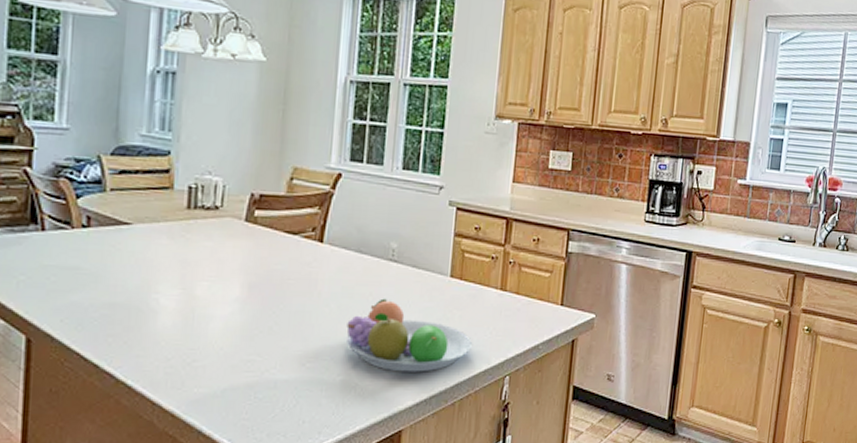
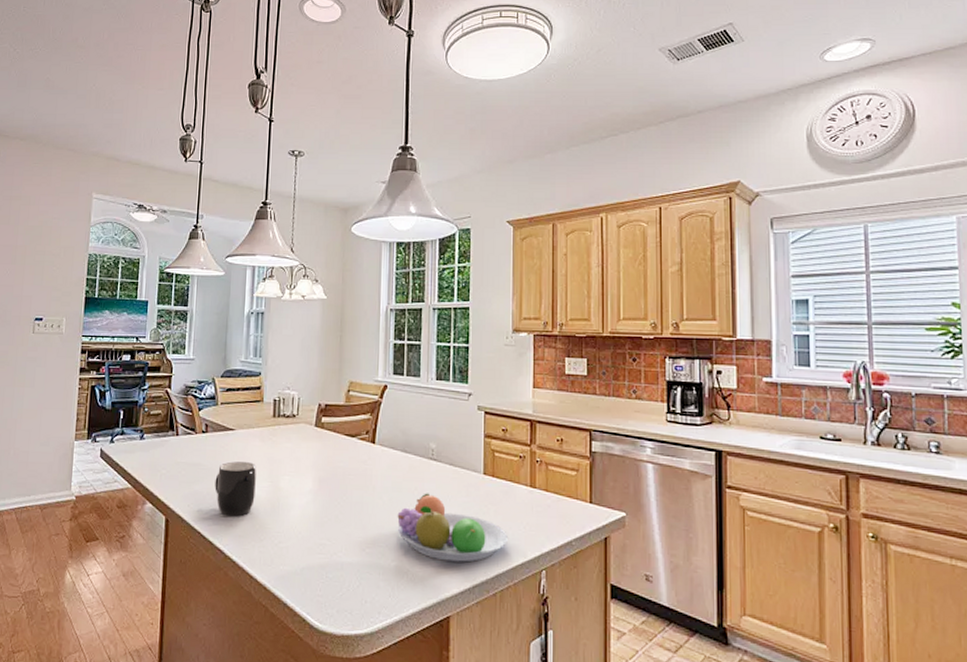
mug: none [101,264,163,333] -> present [215,461,256,517]

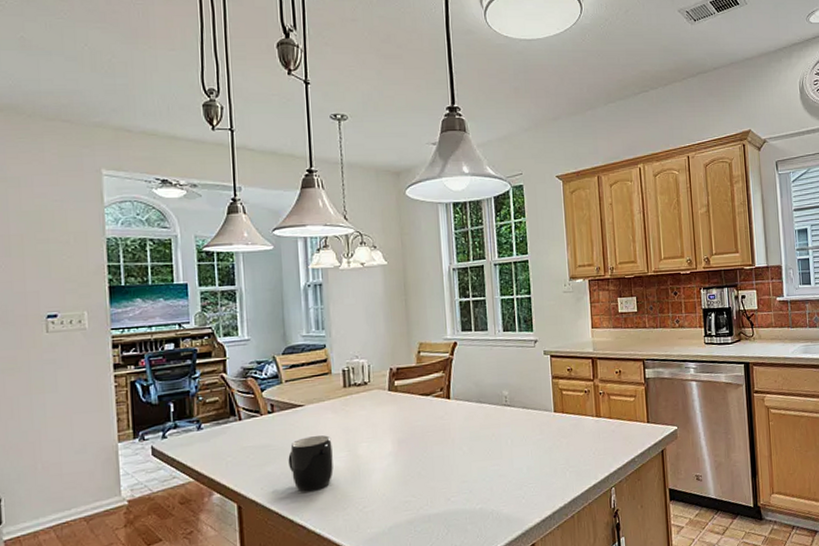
fruit bowl: present [397,493,508,562] -> none [478,437,580,496]

